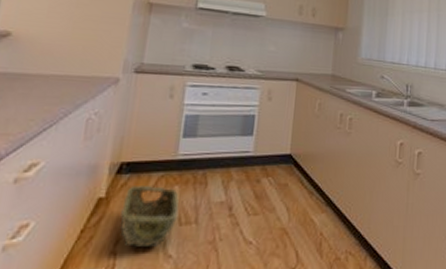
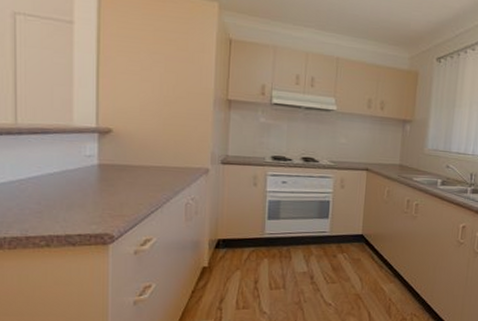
woven basket: present [120,186,179,247] -> none [222,258,269,305]

